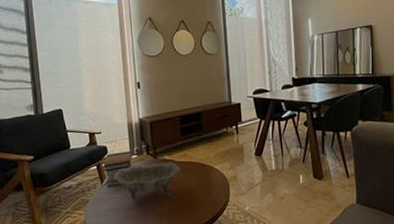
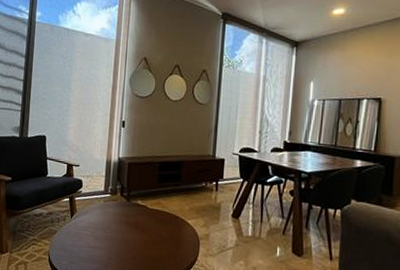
book stack: present [103,151,133,187] -> none [75,188,107,222]
decorative bowl: present [114,162,180,199] -> none [84,205,152,243]

